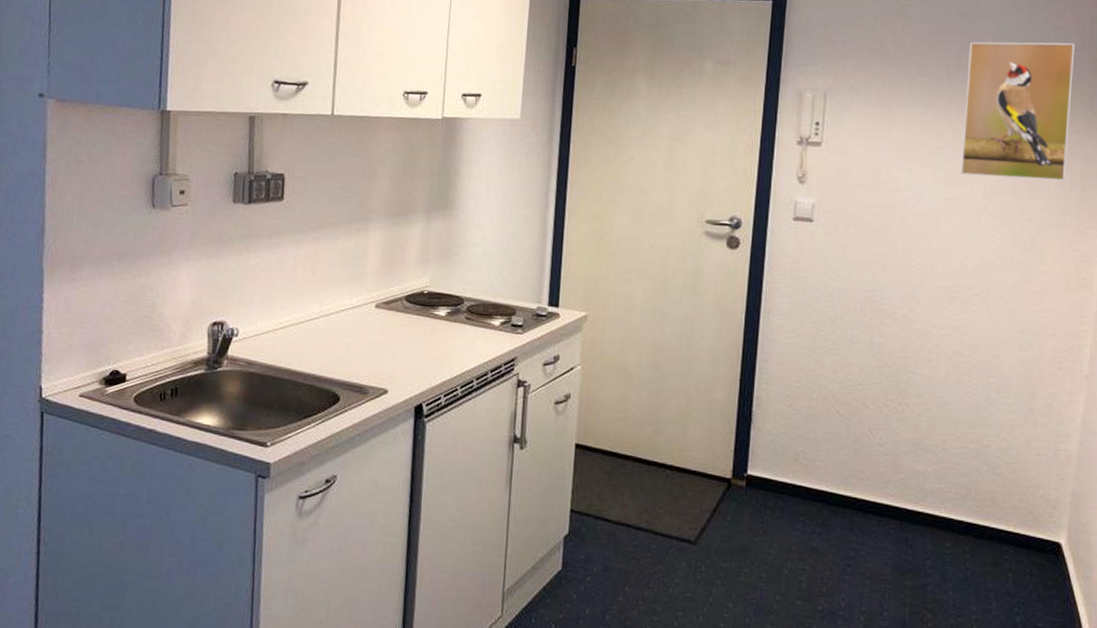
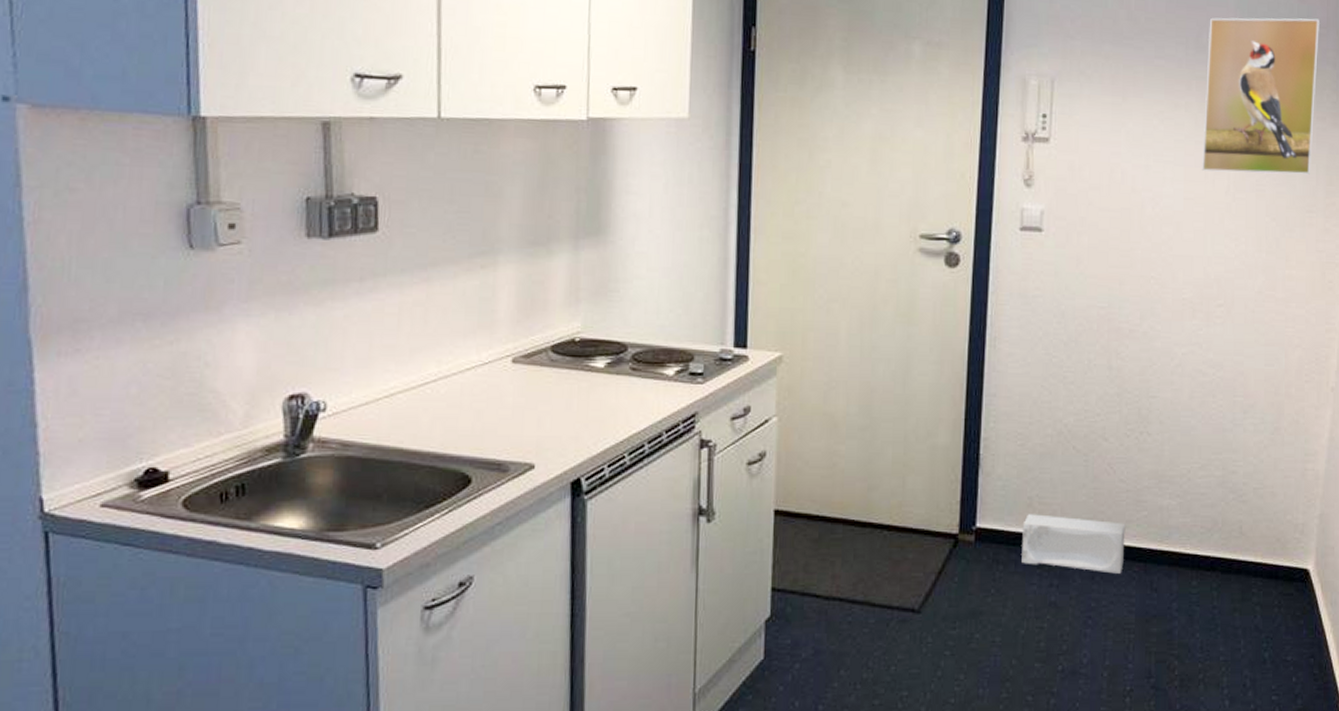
bathtub: none [787,467,884,529] -> present [1022,514,1126,574]

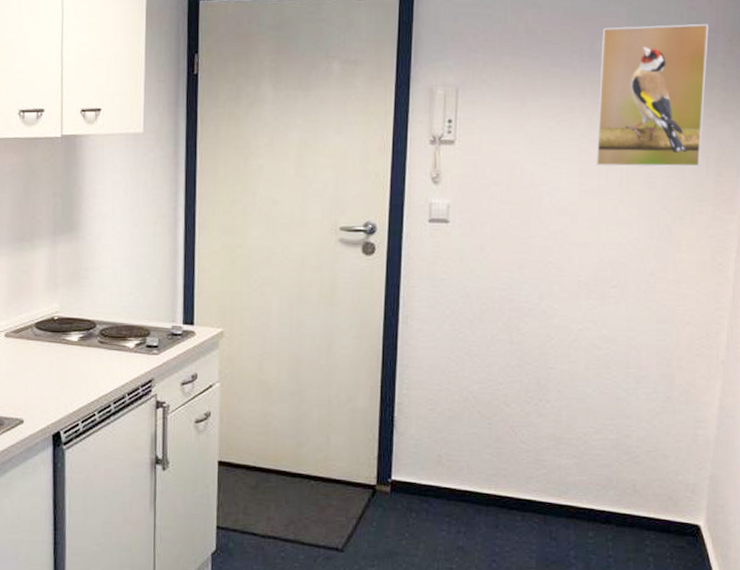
bathtub: present [1022,514,1126,574] -> none [432,469,526,524]

